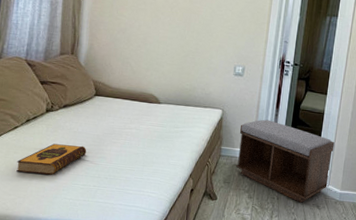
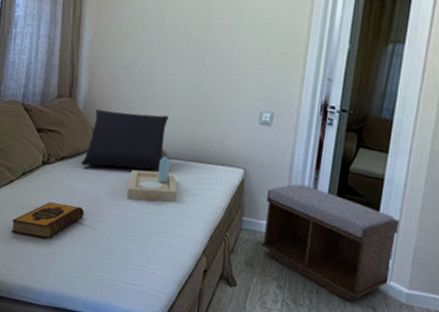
cushion: none [83,65,161,114] -> present [81,110,169,172]
serving tray: none [124,101,169,138] -> present [126,155,177,202]

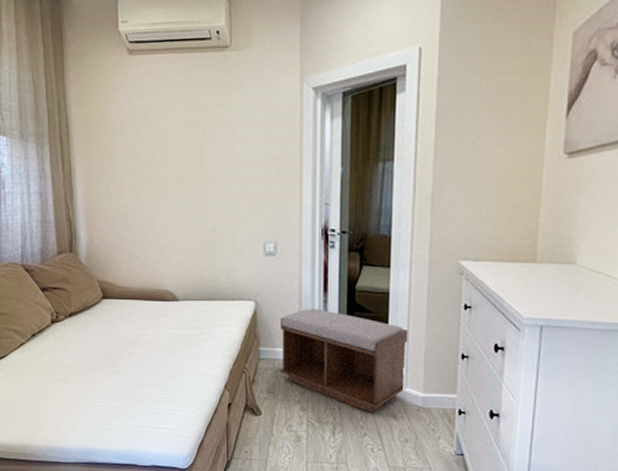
hardback book: present [11,202,85,239] -> none [27,359,102,396]
cushion: present [81,110,169,172] -> none [91,259,174,319]
serving tray: present [126,155,177,202] -> none [142,298,193,346]

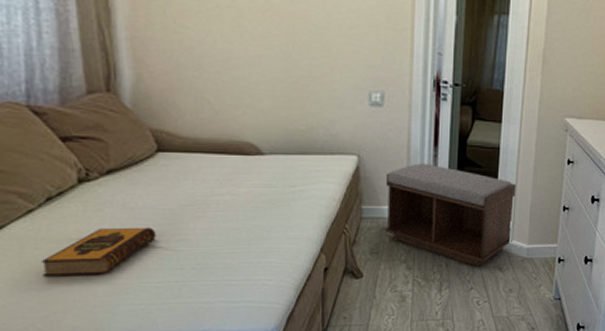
hardback book: none [27,359,102,396] -> present [40,227,157,277]

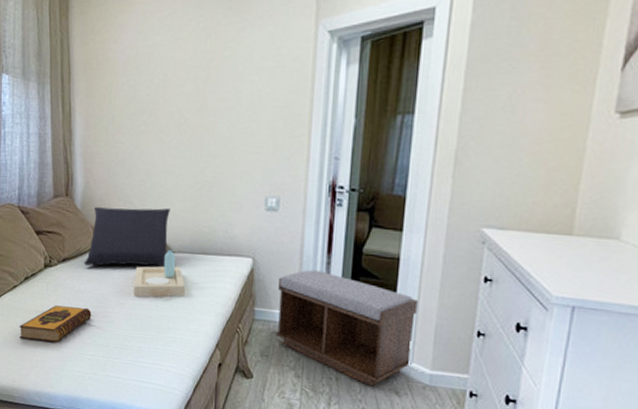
cushion: none [140,105,257,176] -> present [84,207,170,267]
serving tray: none [214,151,282,208] -> present [133,249,186,297]

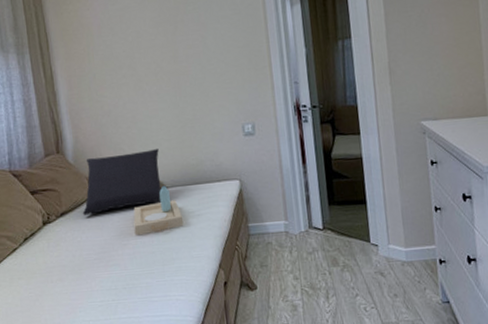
hardback book: present [18,305,92,343] -> none [22,255,97,301]
bench: present [275,269,418,387] -> none [265,180,389,273]

